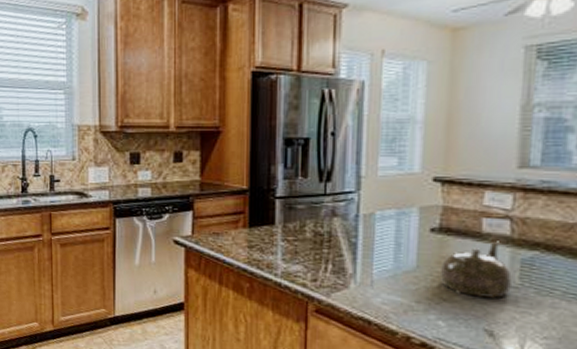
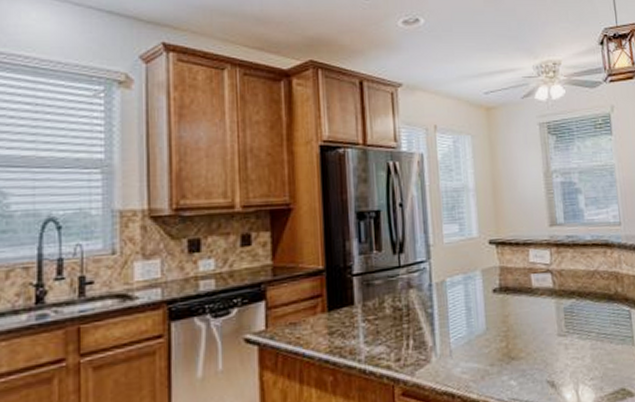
teapot: present [439,241,512,299] -> none [505,294,561,351]

